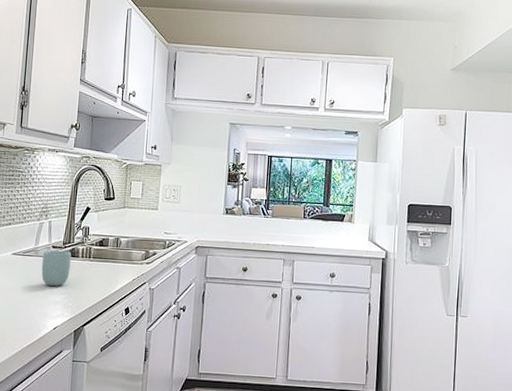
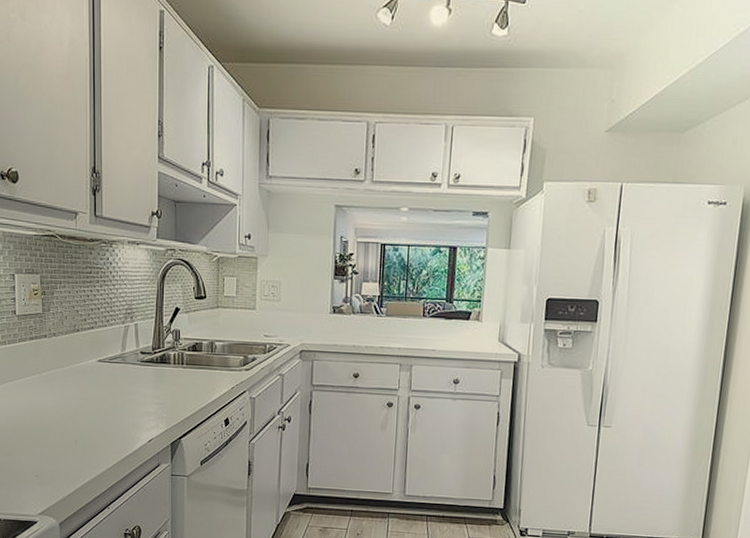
cup: present [41,250,71,286] -> none [131,356,162,396]

